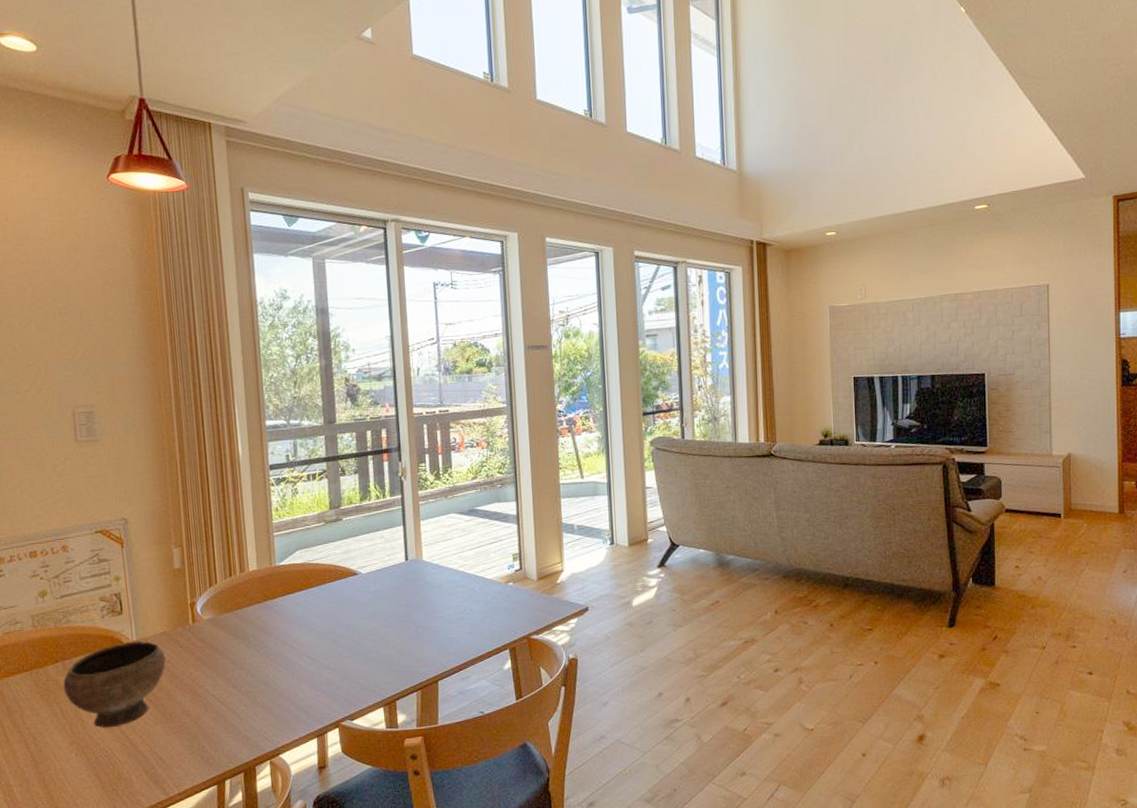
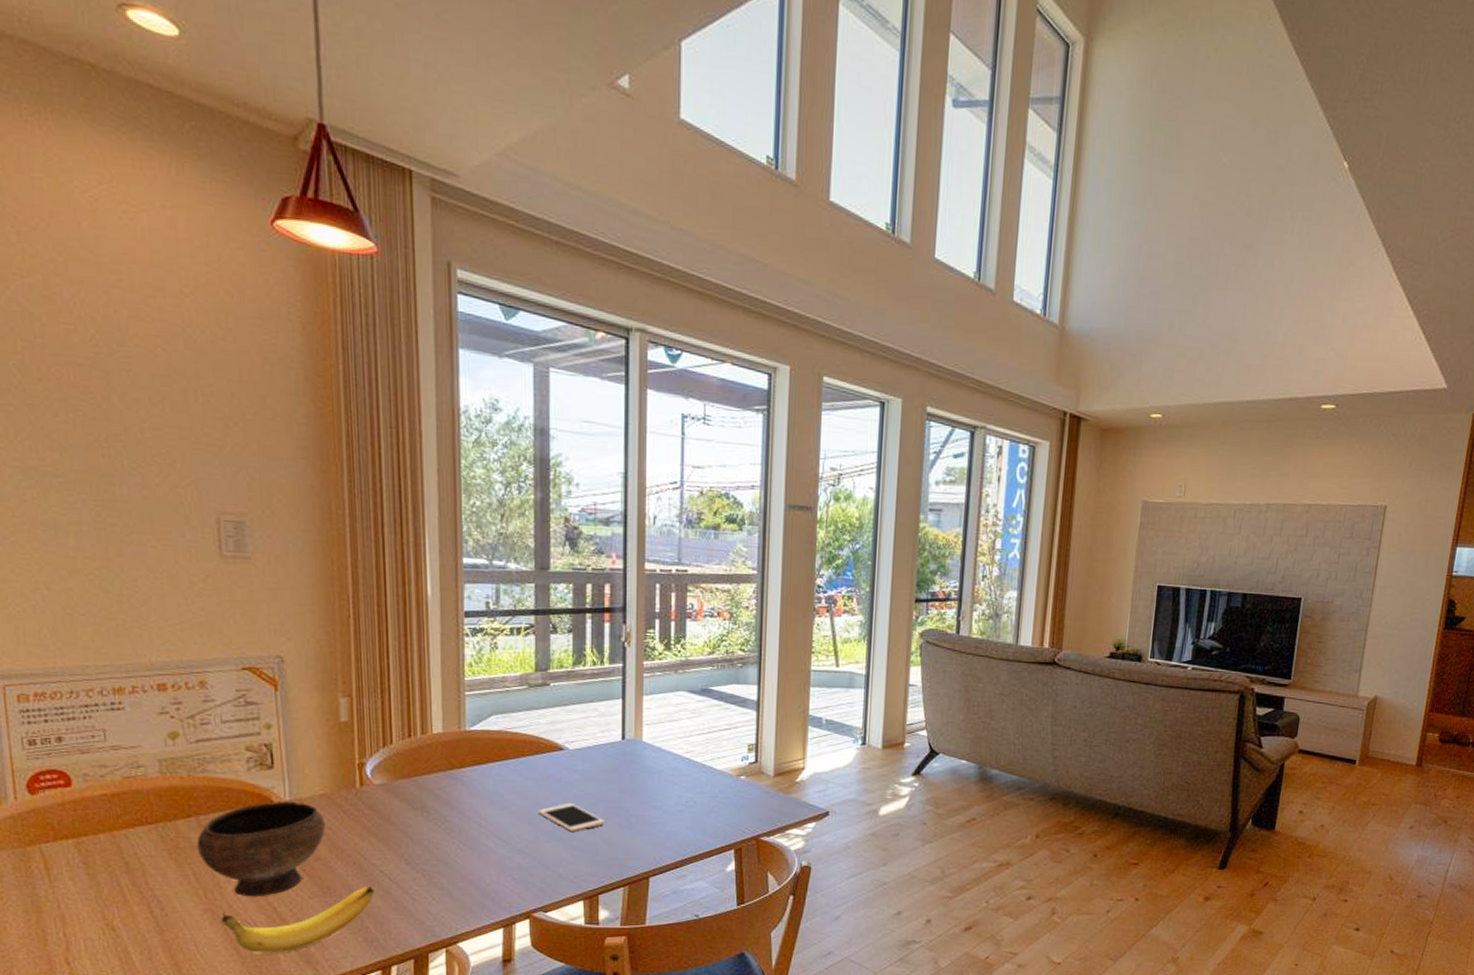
banana: none [84,709,209,778] -> present [221,885,376,953]
cell phone: none [339,620,397,647] -> present [538,802,606,833]

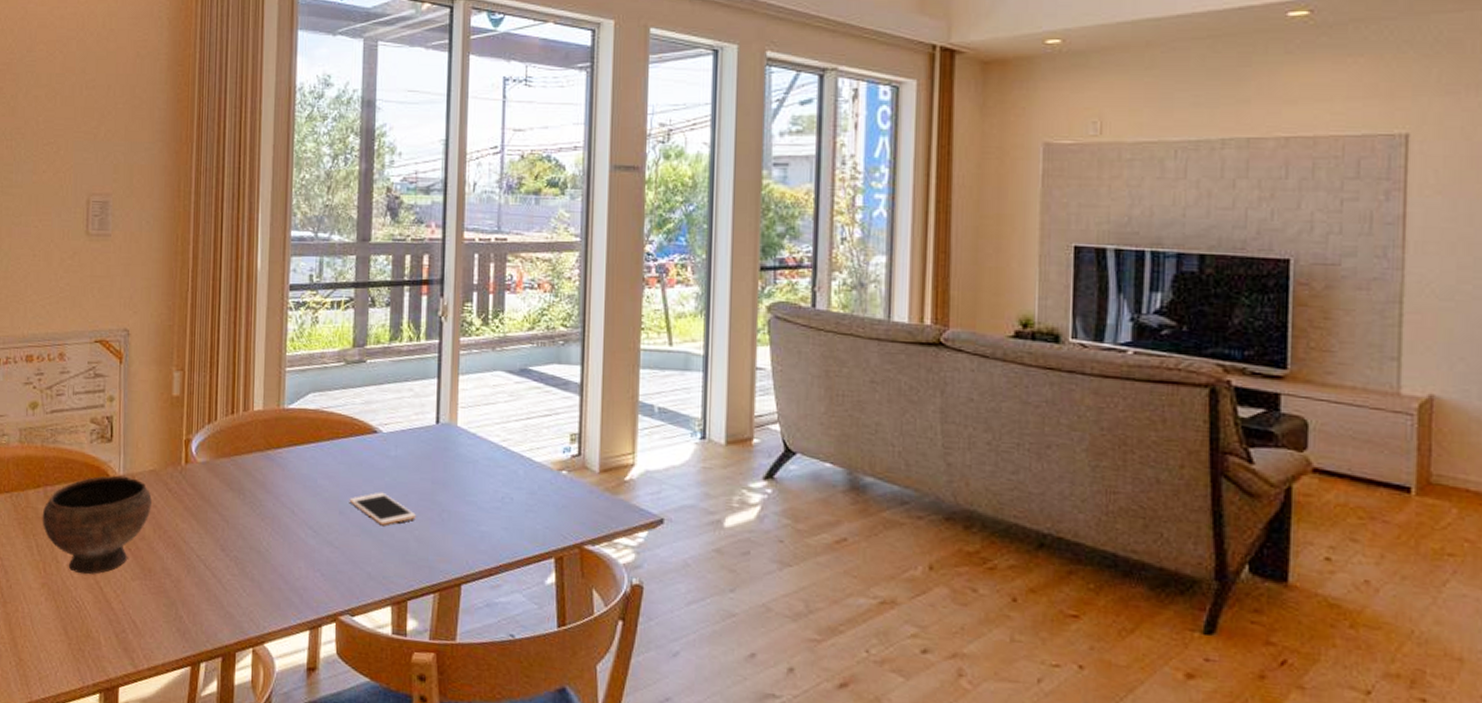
banana: present [221,885,376,953] -> none [55,570,191,637]

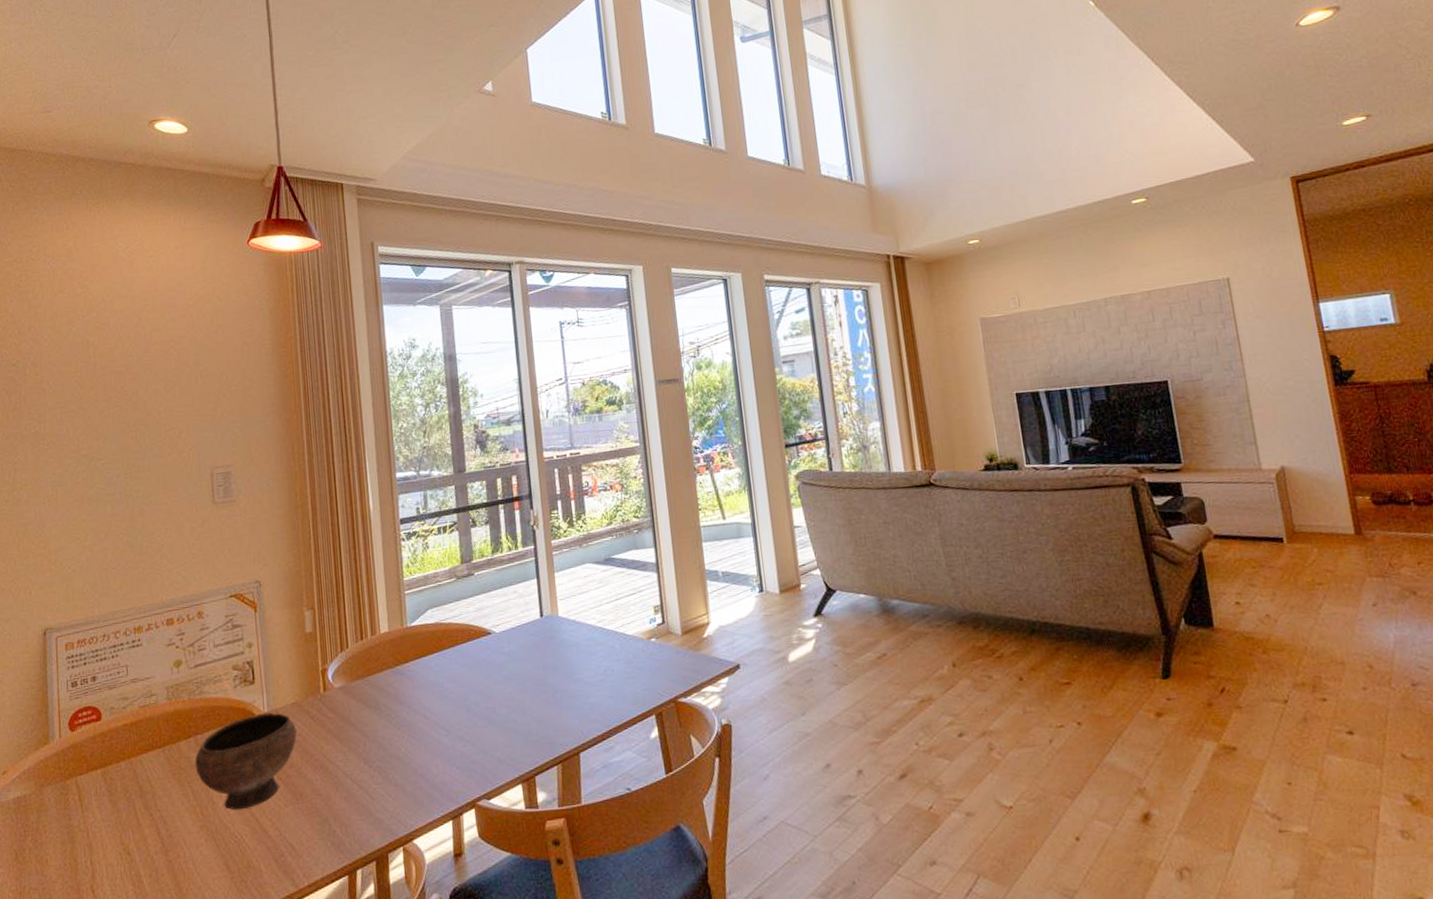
cell phone: present [349,492,417,526] -> none [473,684,534,715]

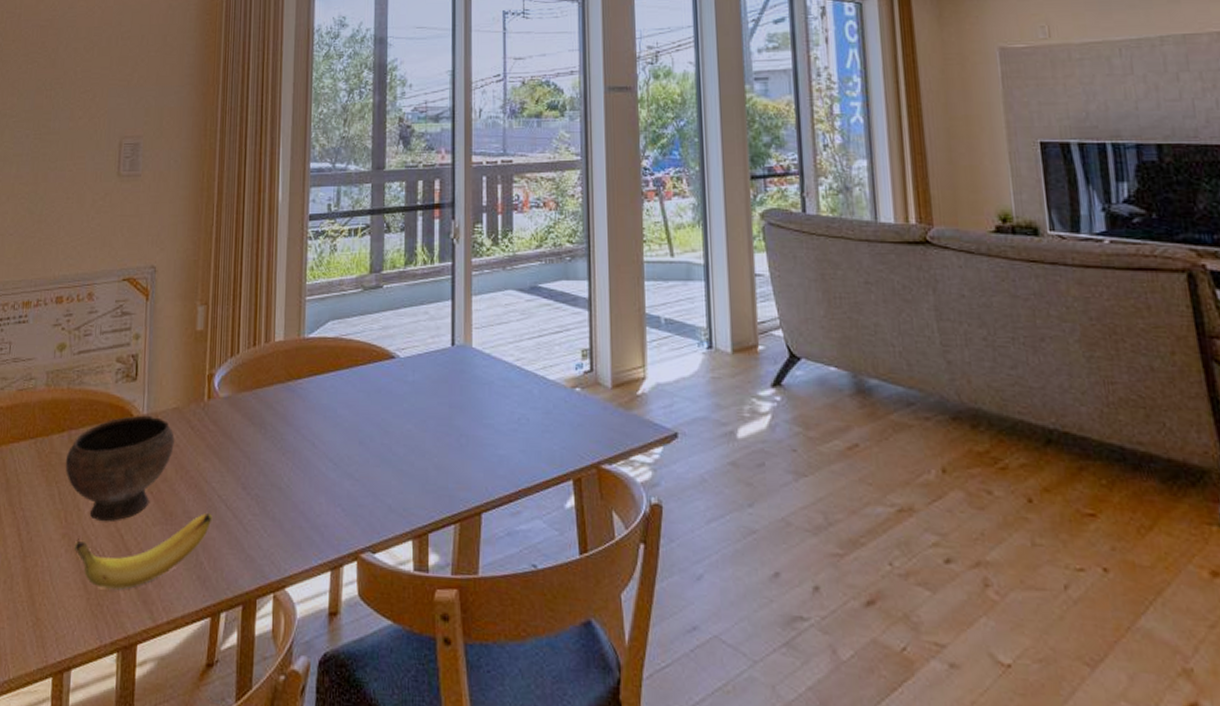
banana: none [213,787,340,867] -> present [75,512,213,590]

